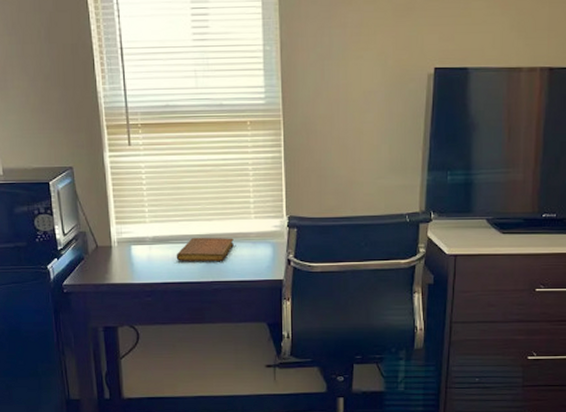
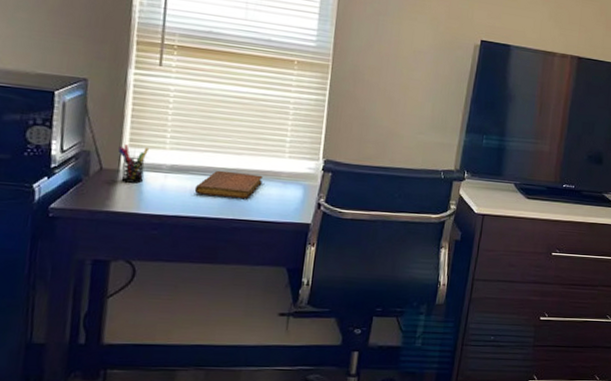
pen holder: none [108,222,133,257] -> present [118,144,150,183]

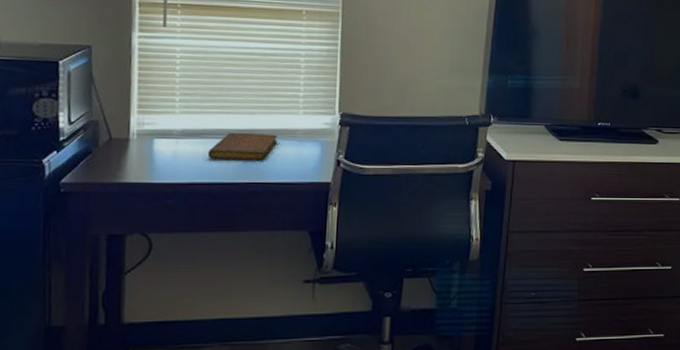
pen holder: present [118,144,150,183] -> none [127,111,159,152]

